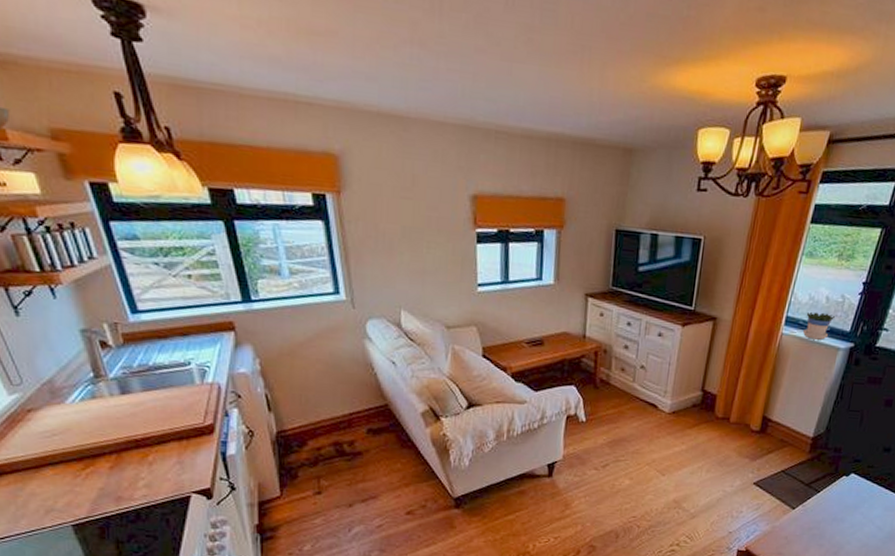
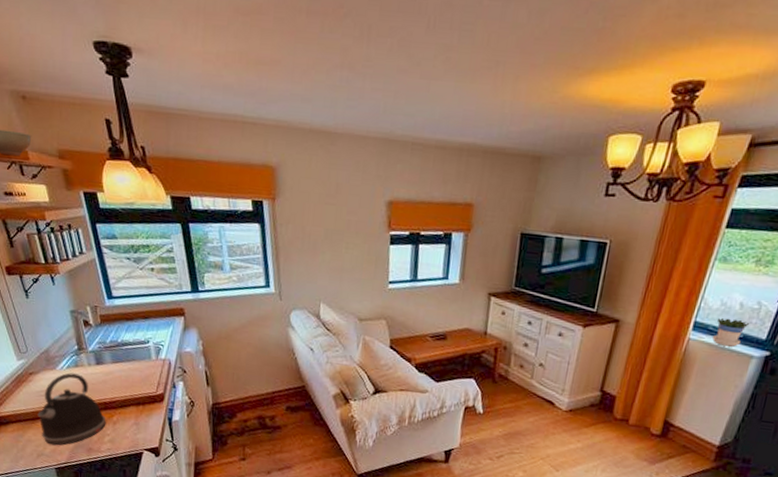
kettle: none [42,406,139,497] -> present [37,372,106,446]

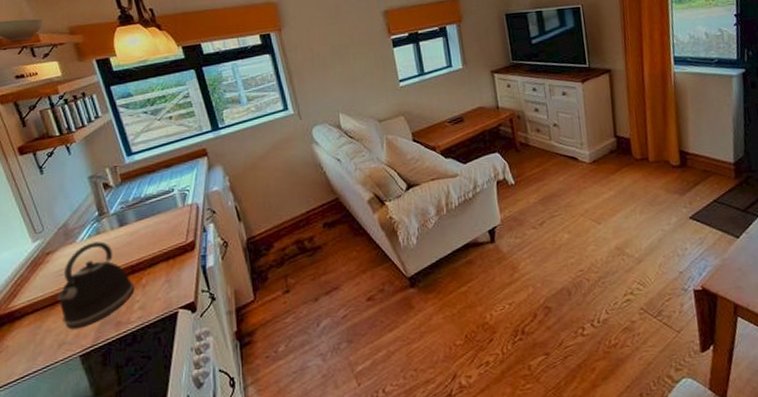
flowerpot: present [713,317,749,347] -> none [691,47,719,73]

